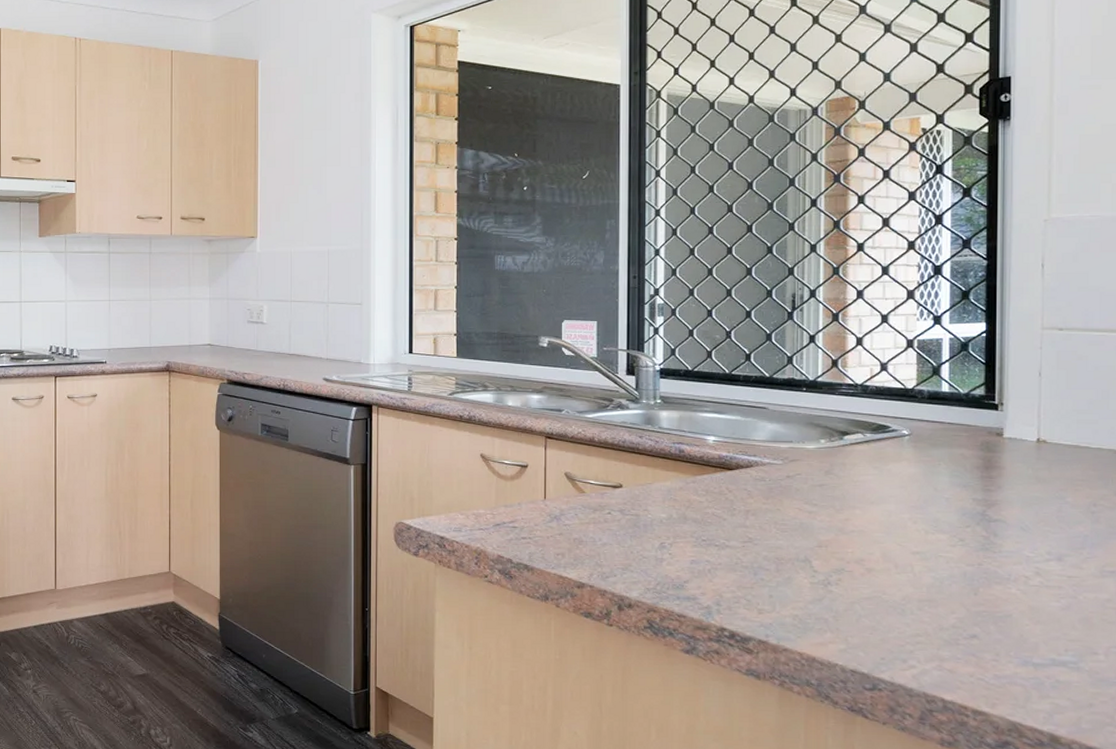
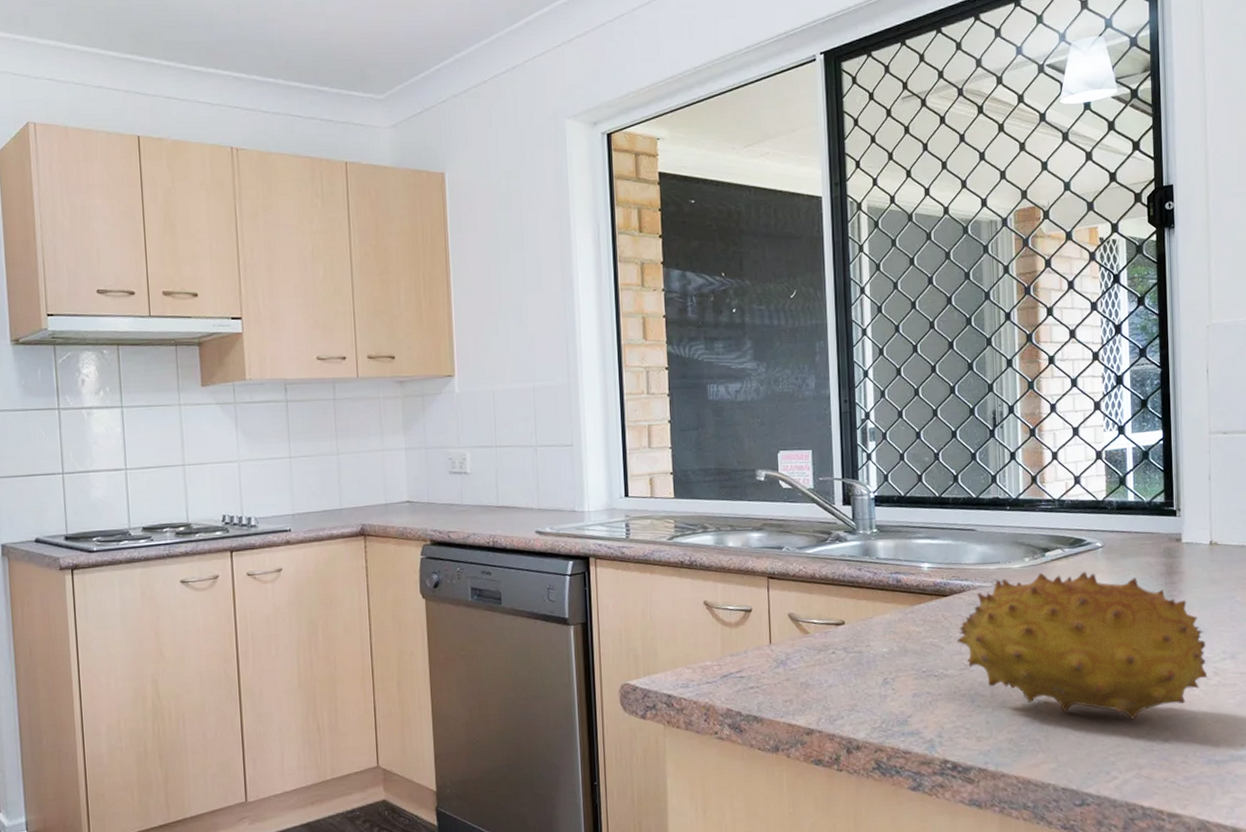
fruit: none [741,455,1028,610] -> present [957,572,1208,719]

